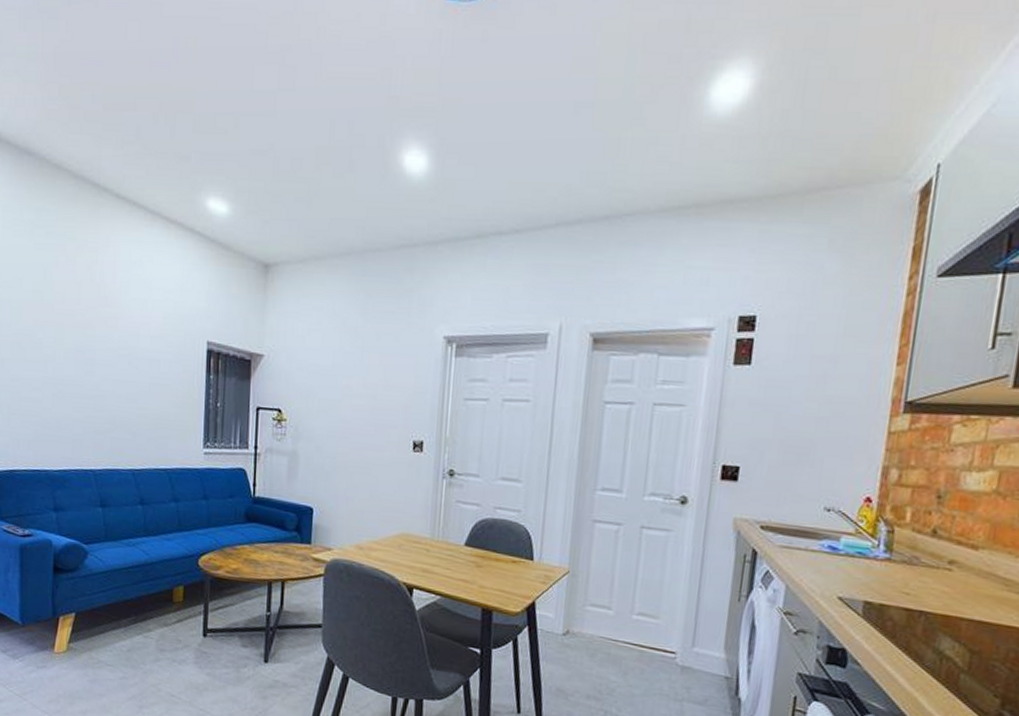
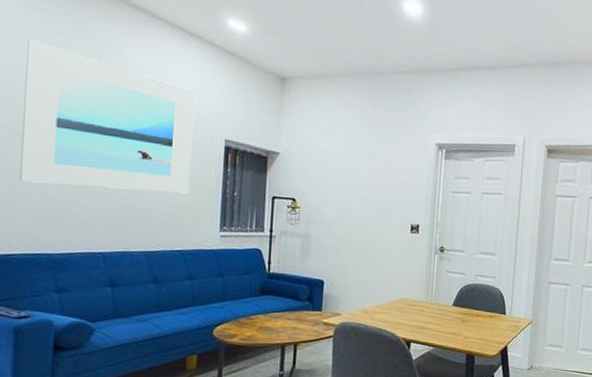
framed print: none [20,242,177,405] -> present [19,39,196,194]

